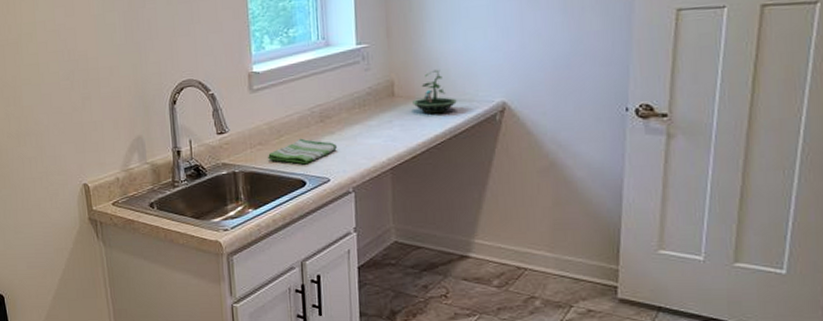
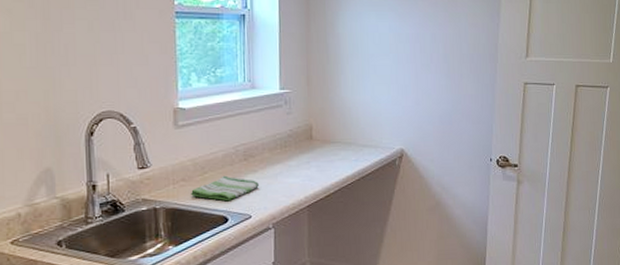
terrarium: present [412,69,457,114] -> none [328,117,365,157]

